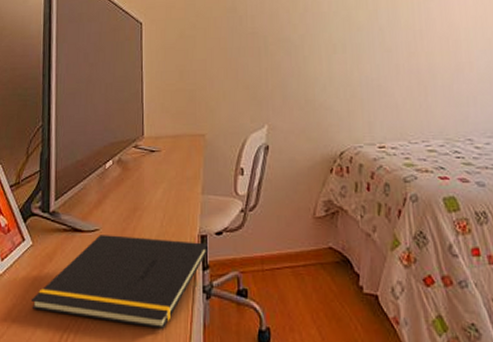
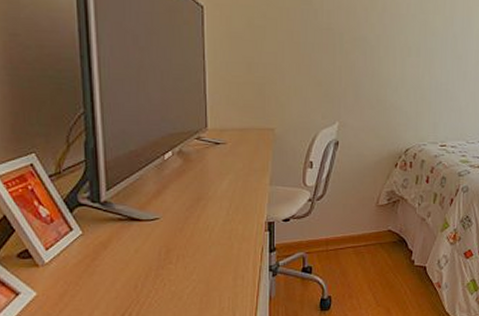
notepad: present [31,235,209,329] -> none [85,223,276,303]

